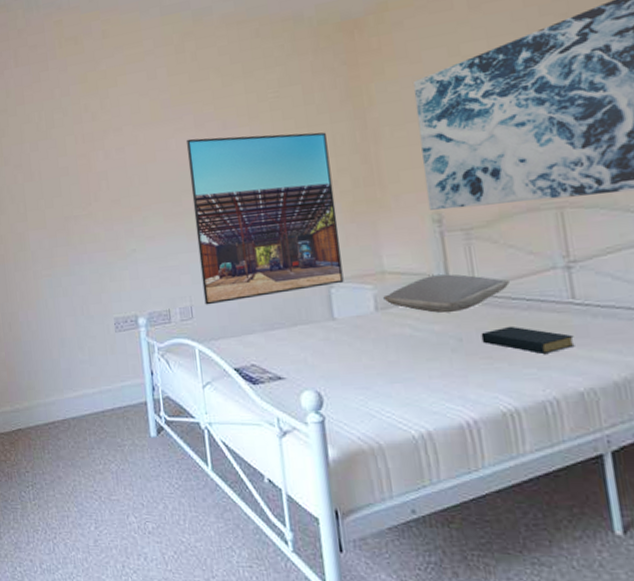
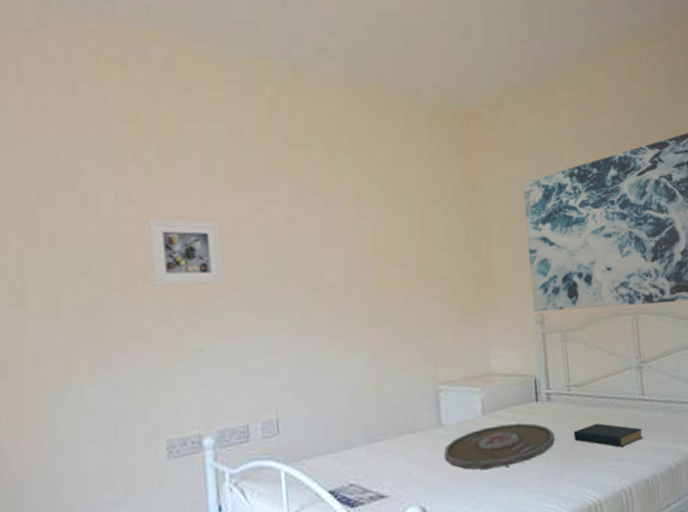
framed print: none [96,150,148,203] -> present [148,219,224,286]
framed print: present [185,132,344,305] -> none [278,214,453,417]
serving tray: none [337,321,459,364] -> present [444,423,556,470]
pillow: present [383,274,510,314] -> none [490,374,597,414]

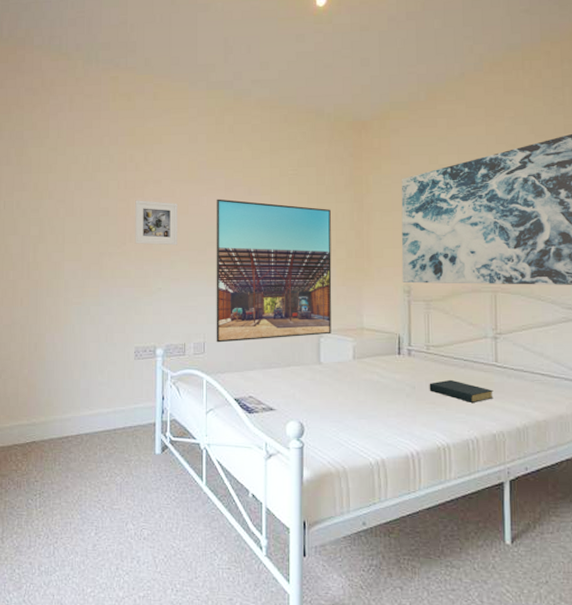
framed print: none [278,214,453,417] -> present [216,199,332,343]
serving tray: present [444,423,556,470] -> none [320,369,413,403]

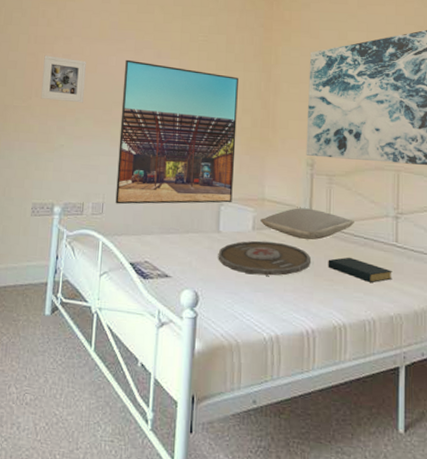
serving tray: none [320,369,413,403] -> present [218,240,312,276]
pillow: none [360,335,454,366] -> present [260,208,354,241]

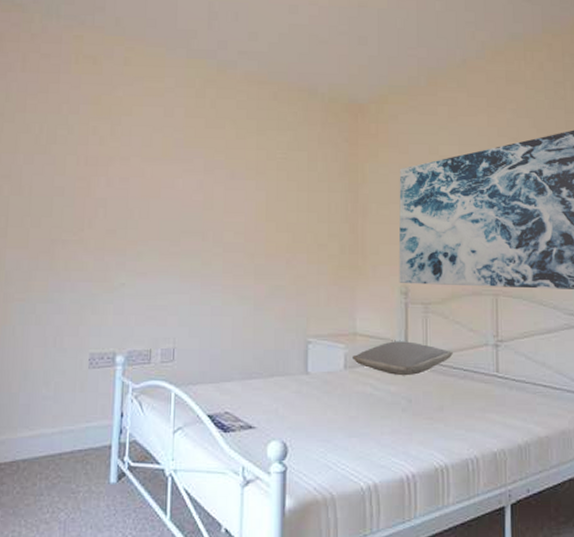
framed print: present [41,55,86,103] -> none [95,179,148,234]
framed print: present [115,59,238,205] -> none [188,182,323,349]
serving tray: present [218,240,312,276] -> none [307,380,409,419]
hardback book: present [328,257,392,283] -> none [426,391,494,417]

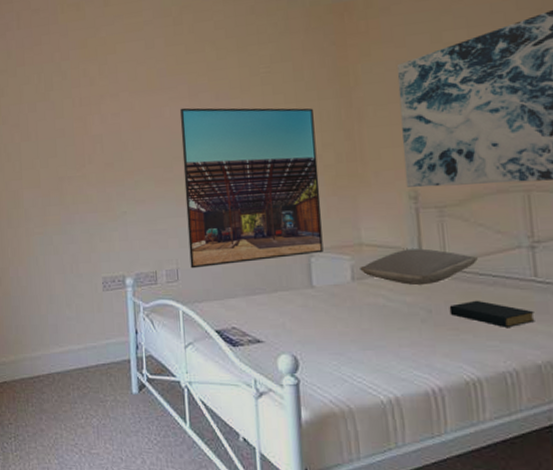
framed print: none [188,182,323,349] -> present [179,108,324,269]
hardback book: none [426,391,494,417] -> present [449,300,535,327]

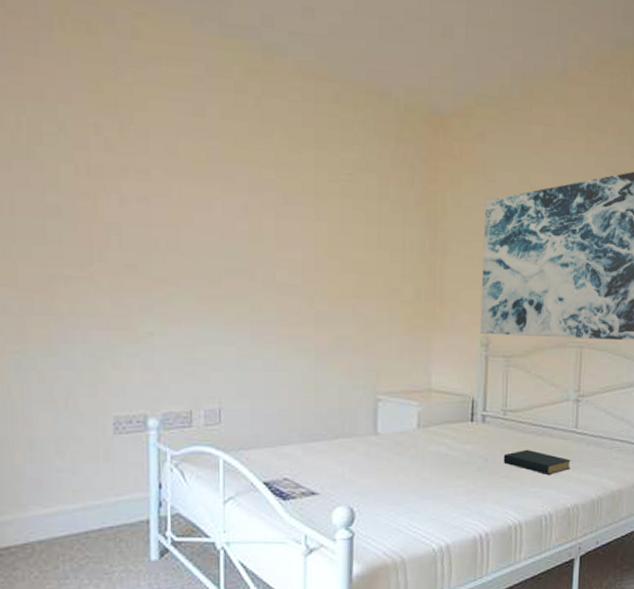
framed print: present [179,108,324,269] -> none [235,206,396,409]
pillow: present [360,248,478,286] -> none [427,397,533,435]

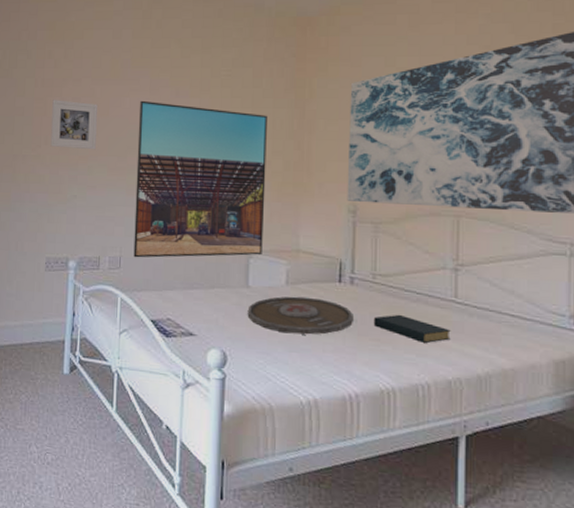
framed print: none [106,197,177,271] -> present [50,100,97,150]
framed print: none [235,206,396,409] -> present [133,100,267,258]
serving tray: none [376,439,486,480] -> present [247,296,355,335]

